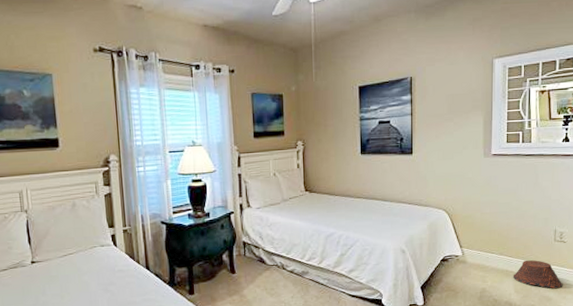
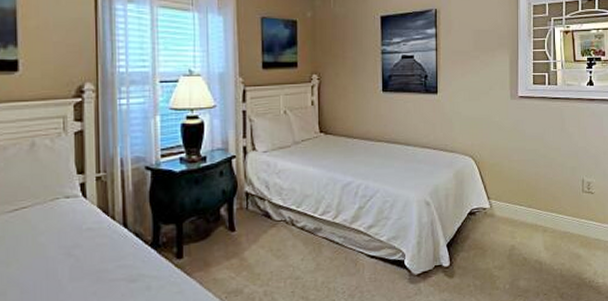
woven basket: present [512,259,562,289] -> none [542,212,591,245]

